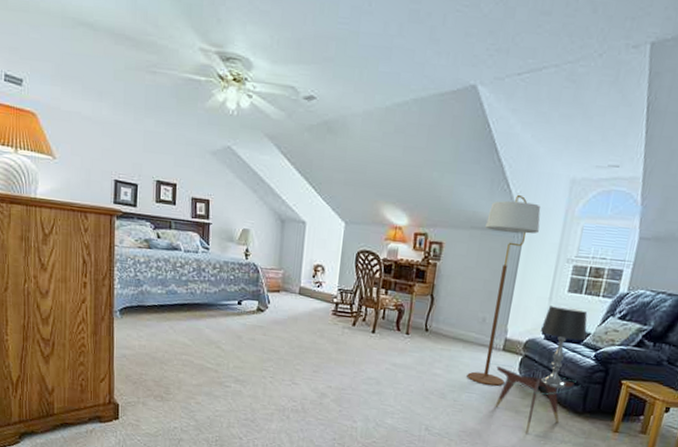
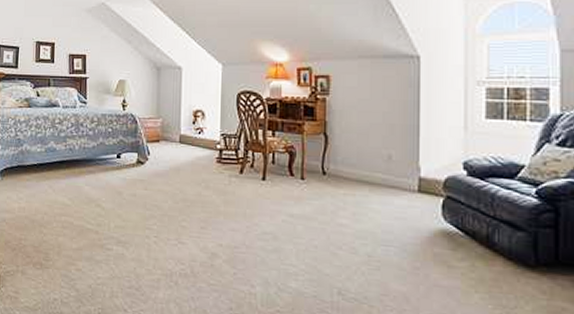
floor lamp: present [467,194,541,387] -> none [375,17,437,237]
side table: present [490,363,581,433] -> none [406,208,526,295]
table lamp: present [540,304,588,389] -> none [460,134,521,236]

